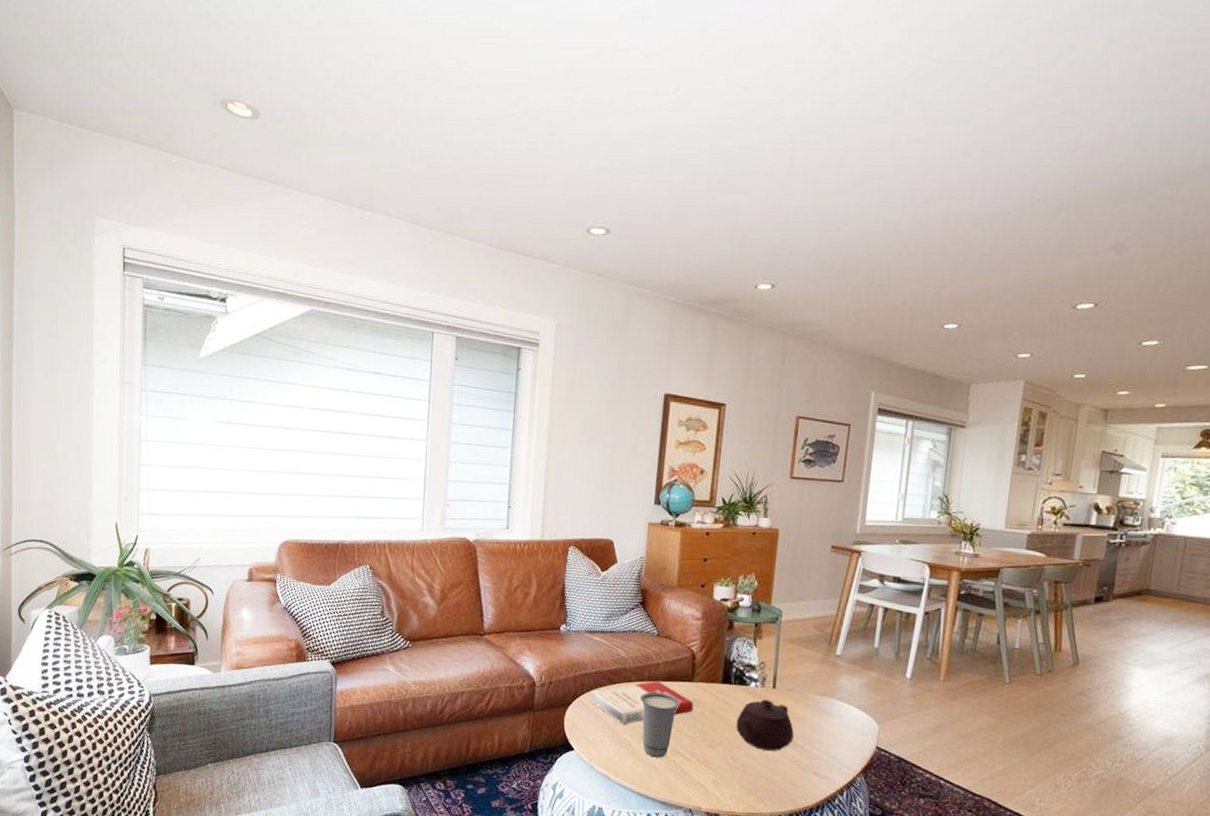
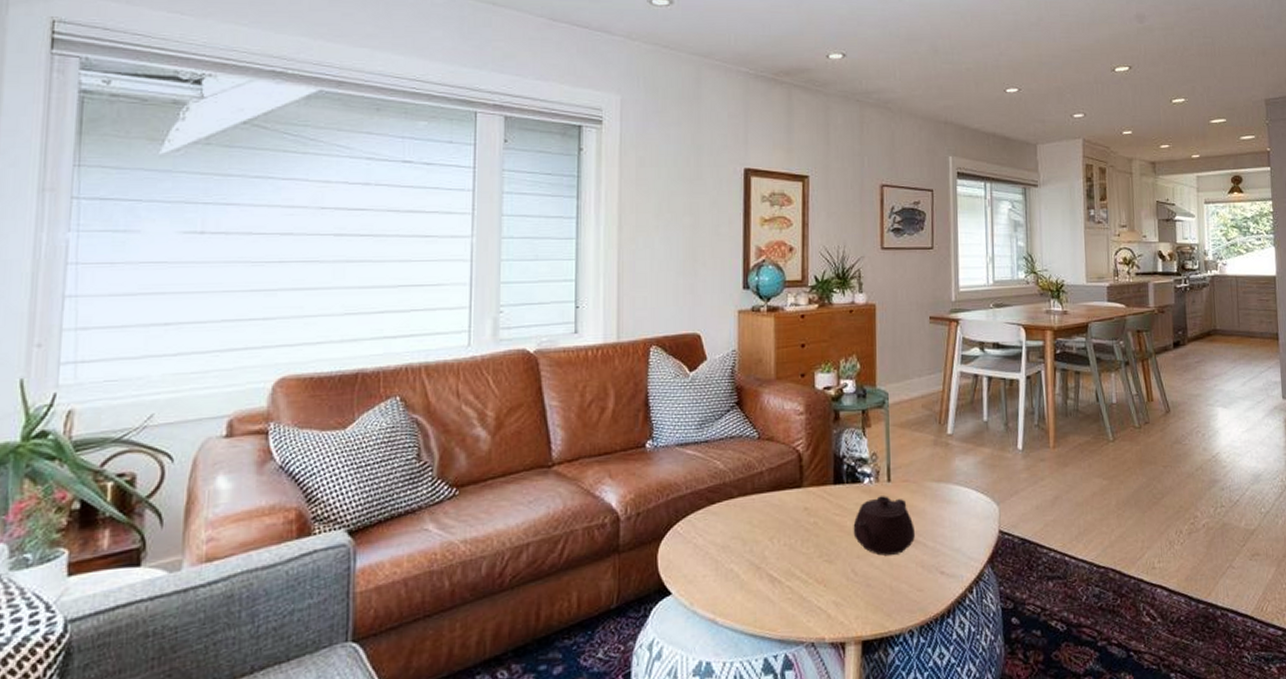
book: present [591,680,694,724] -> none [688,492,806,551]
cup: present [640,691,680,758] -> none [745,505,790,587]

